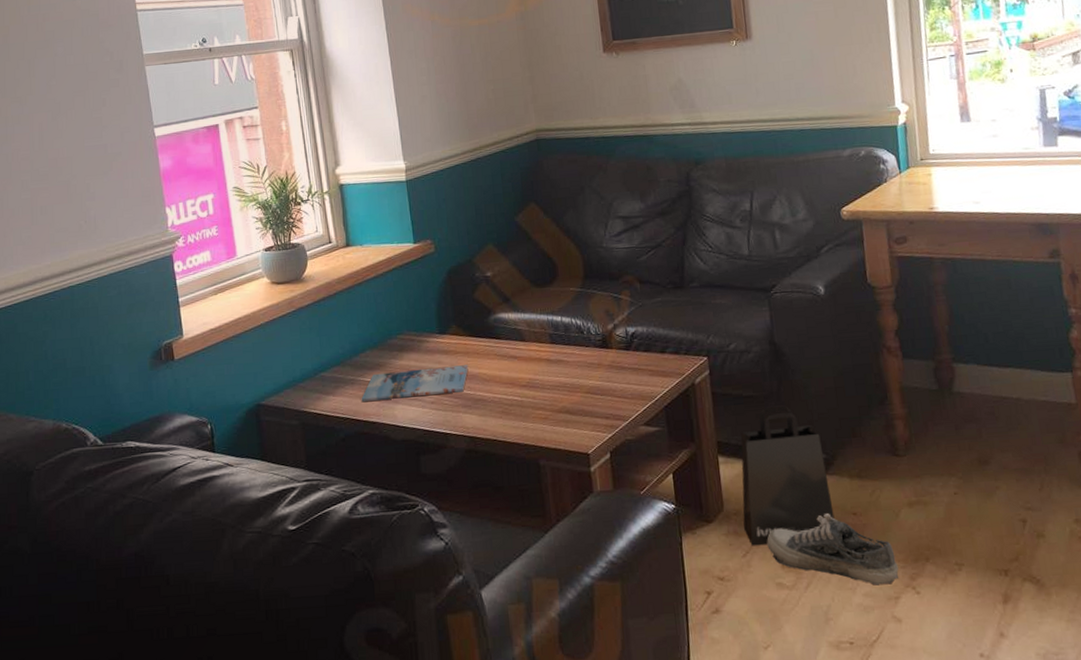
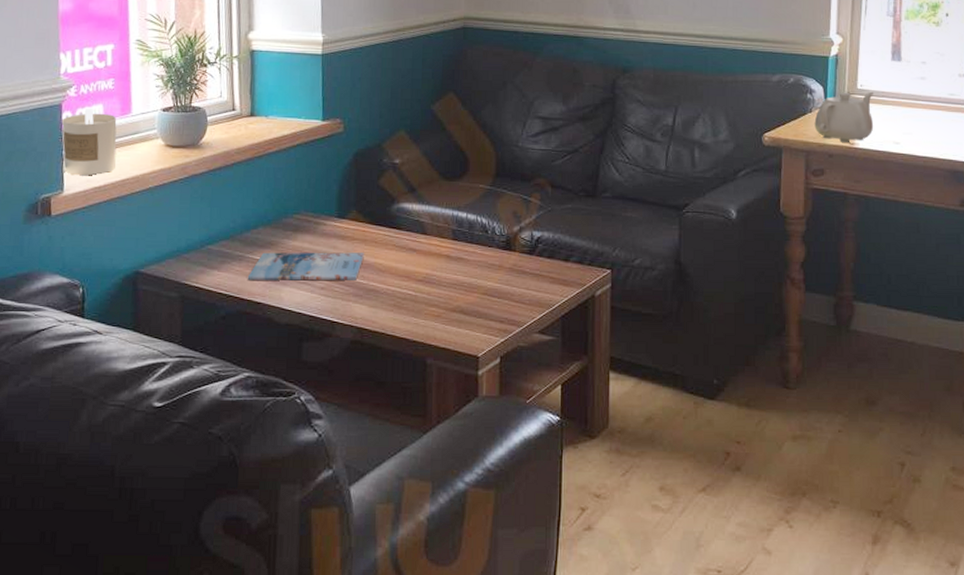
candle: none [174,256,229,320] -> present [61,109,117,176]
shopping bag: present [741,405,835,546] -> none [627,326,718,466]
shoe: present [767,512,899,586] -> none [648,438,774,516]
teapot: none [890,156,952,208] -> present [814,92,874,142]

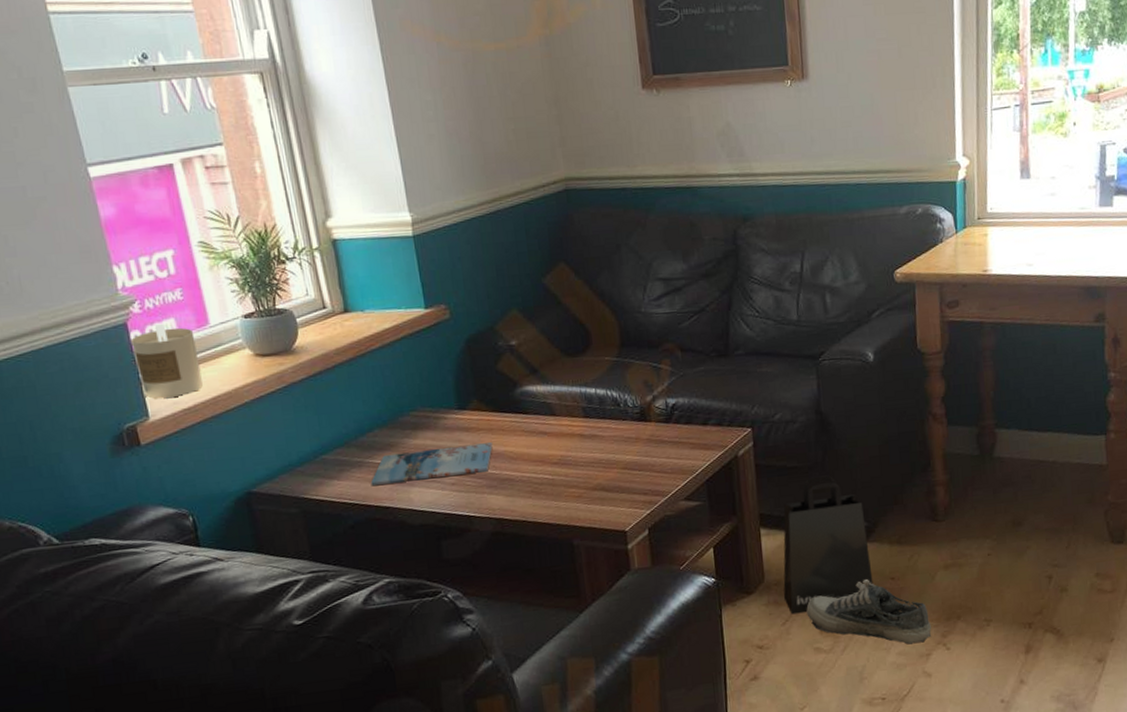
shopping bag: none [627,326,718,466] -> present [783,475,873,615]
shoe: none [648,438,774,516] -> present [806,578,931,645]
teapot: present [814,92,874,142] -> none [945,215,1006,270]

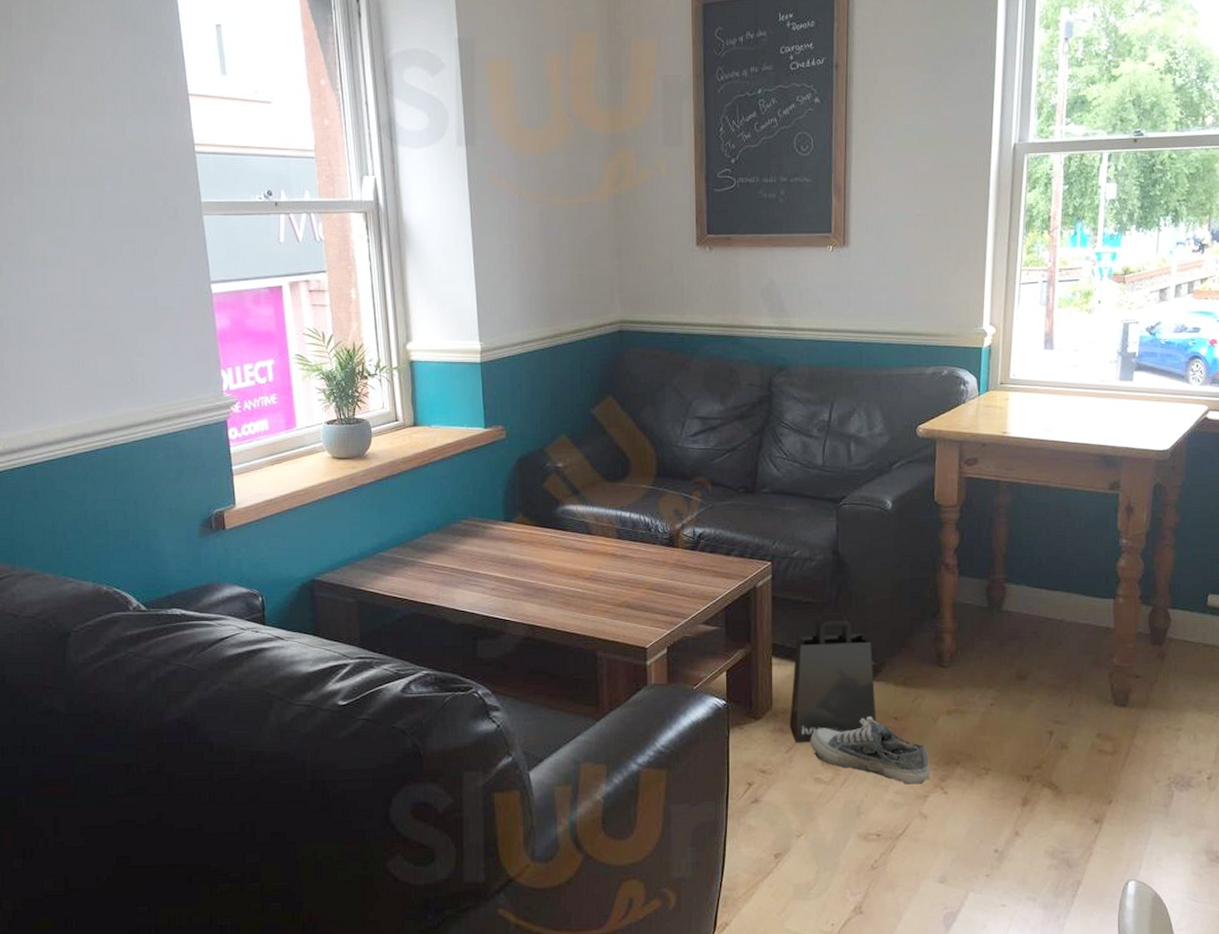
candle: present [130,324,204,400] -> none [228,424,286,490]
magazine: present [370,442,493,485] -> none [420,554,532,583]

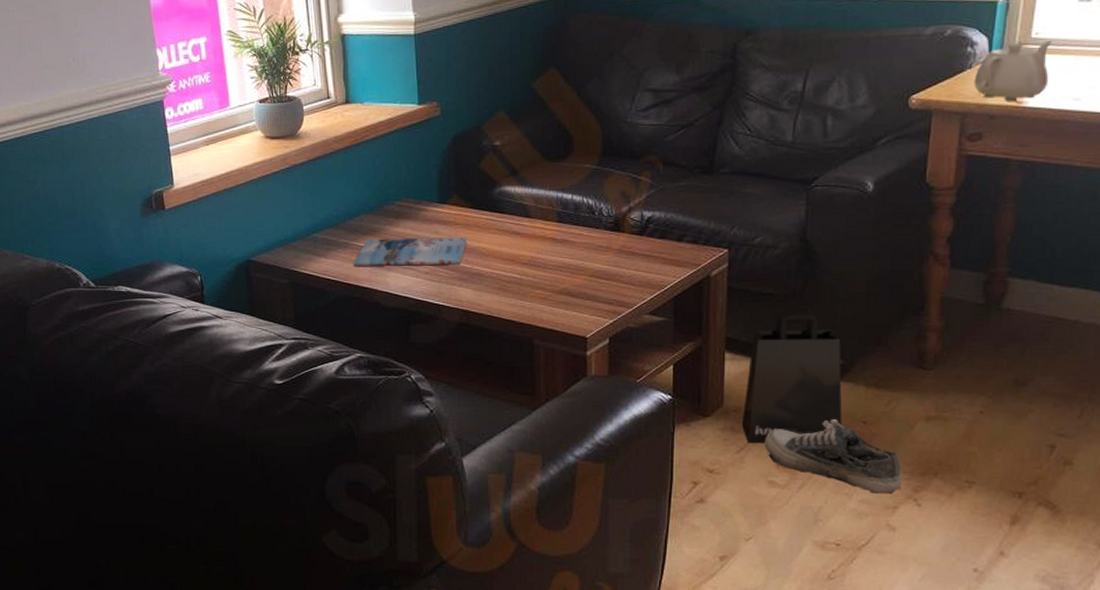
magazine: none [420,554,532,583] -> present [353,237,467,266]
teapot: none [968,382,1026,431] -> present [974,41,1051,101]

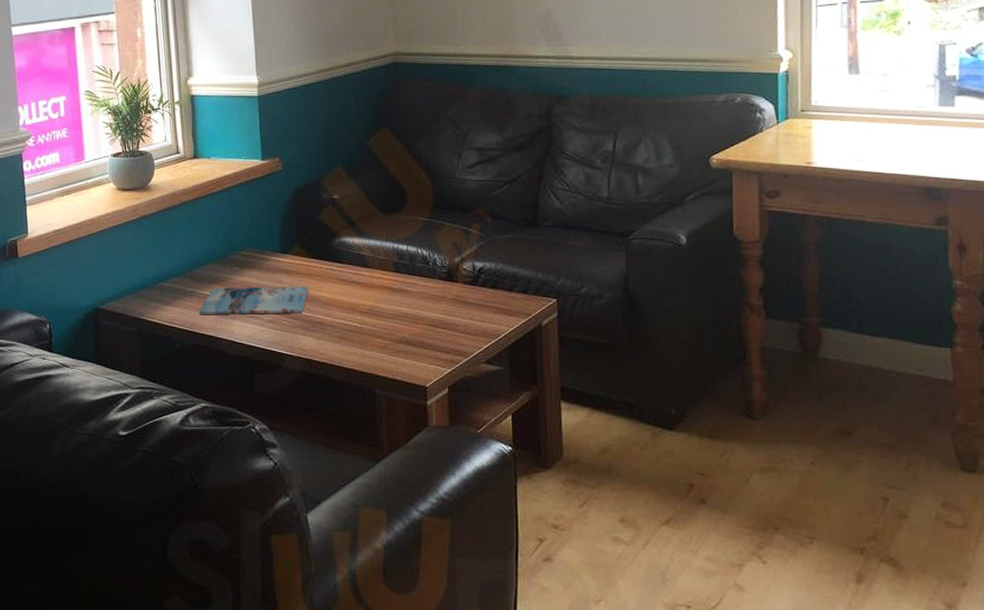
shopping bag: present [742,306,842,444] -> none [582,355,680,497]
shoe: present [764,418,902,494] -> none [606,470,745,551]
teapot: present [974,41,1051,101] -> none [766,109,833,162]

